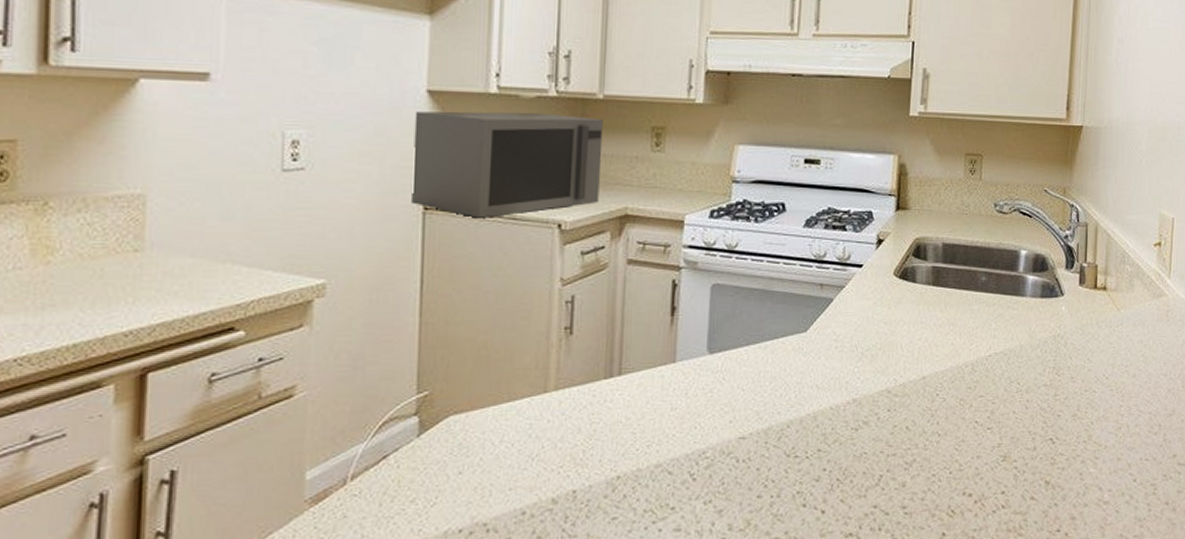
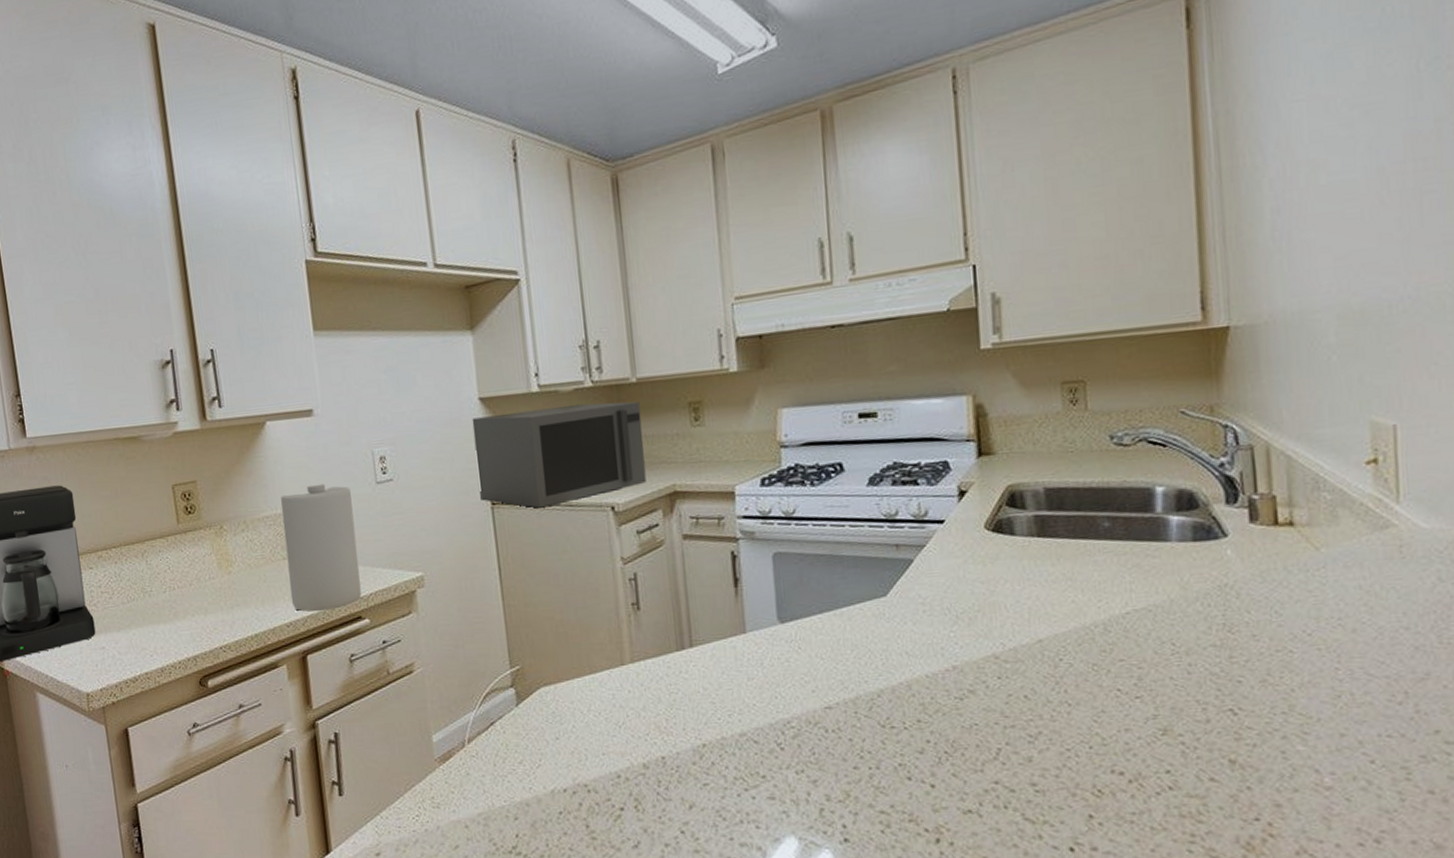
paper towel holder: none [136,163,245,320] -> present [280,483,362,612]

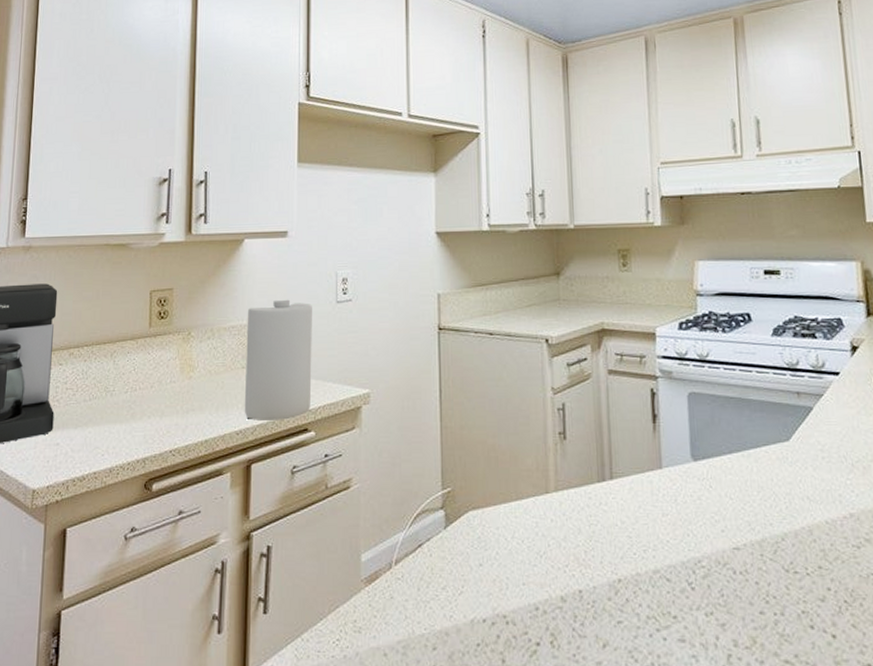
microwave: present [471,401,647,508] -> none [428,243,578,336]

